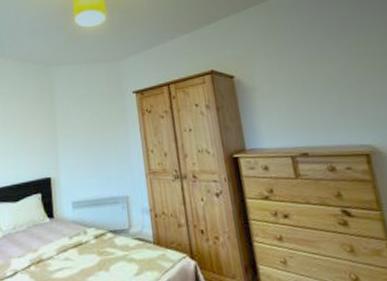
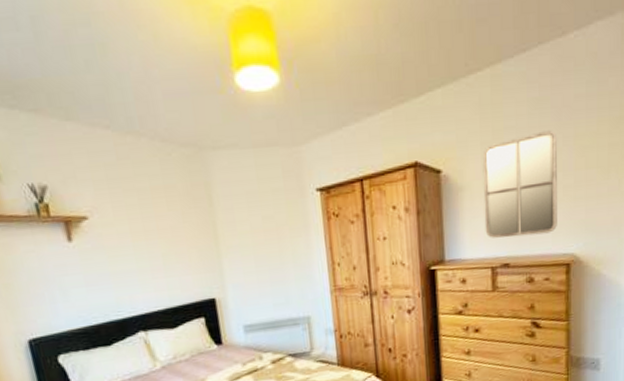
home mirror: none [268,43,349,131] -> present [482,130,557,238]

